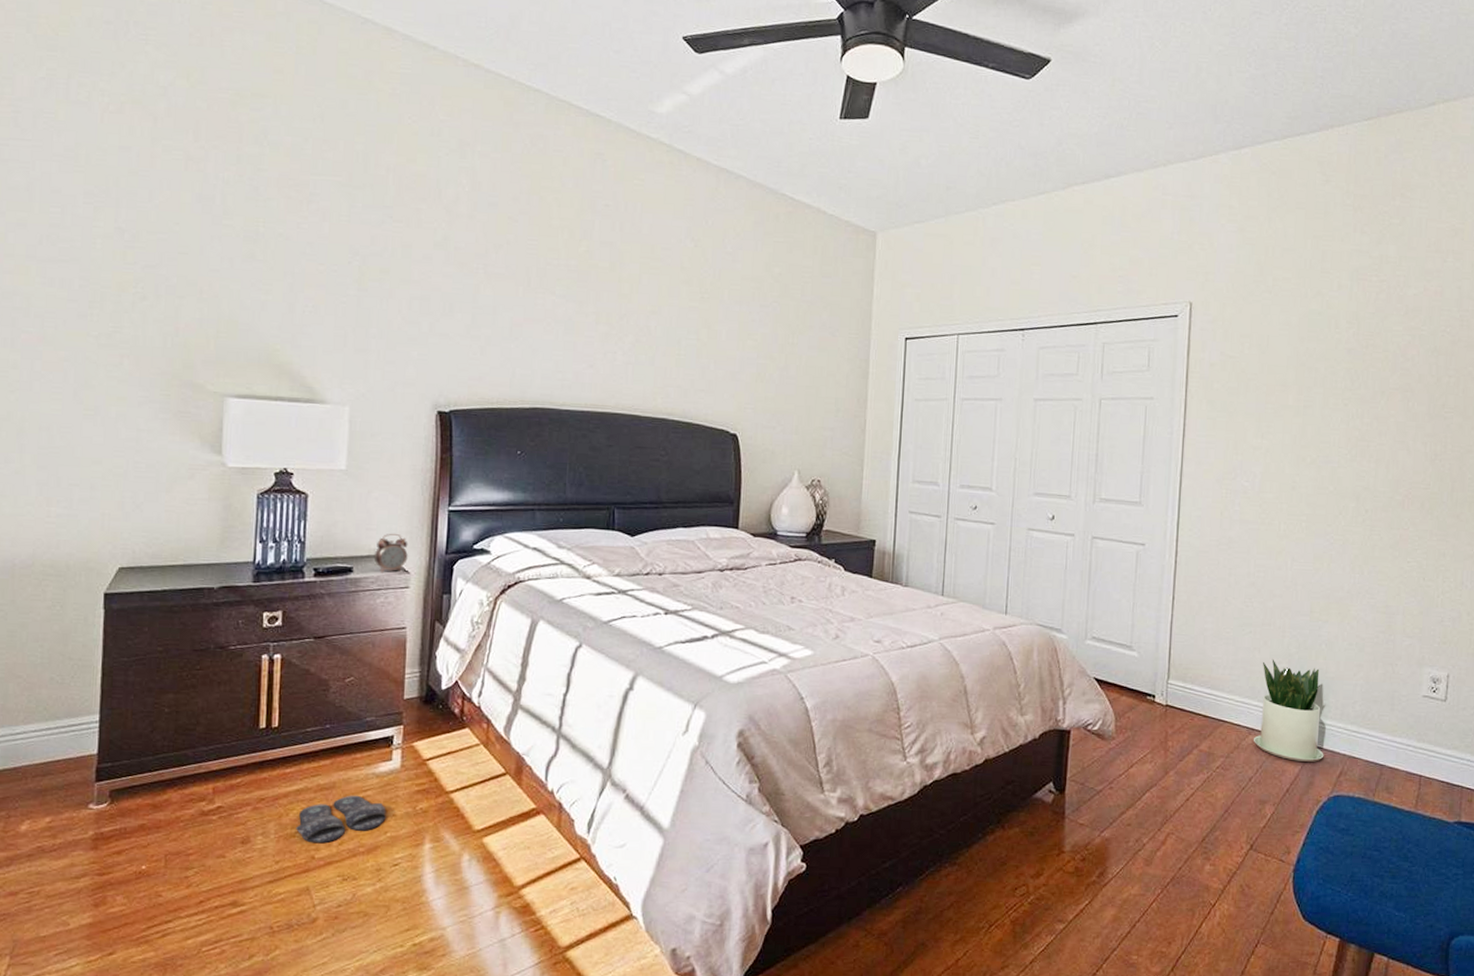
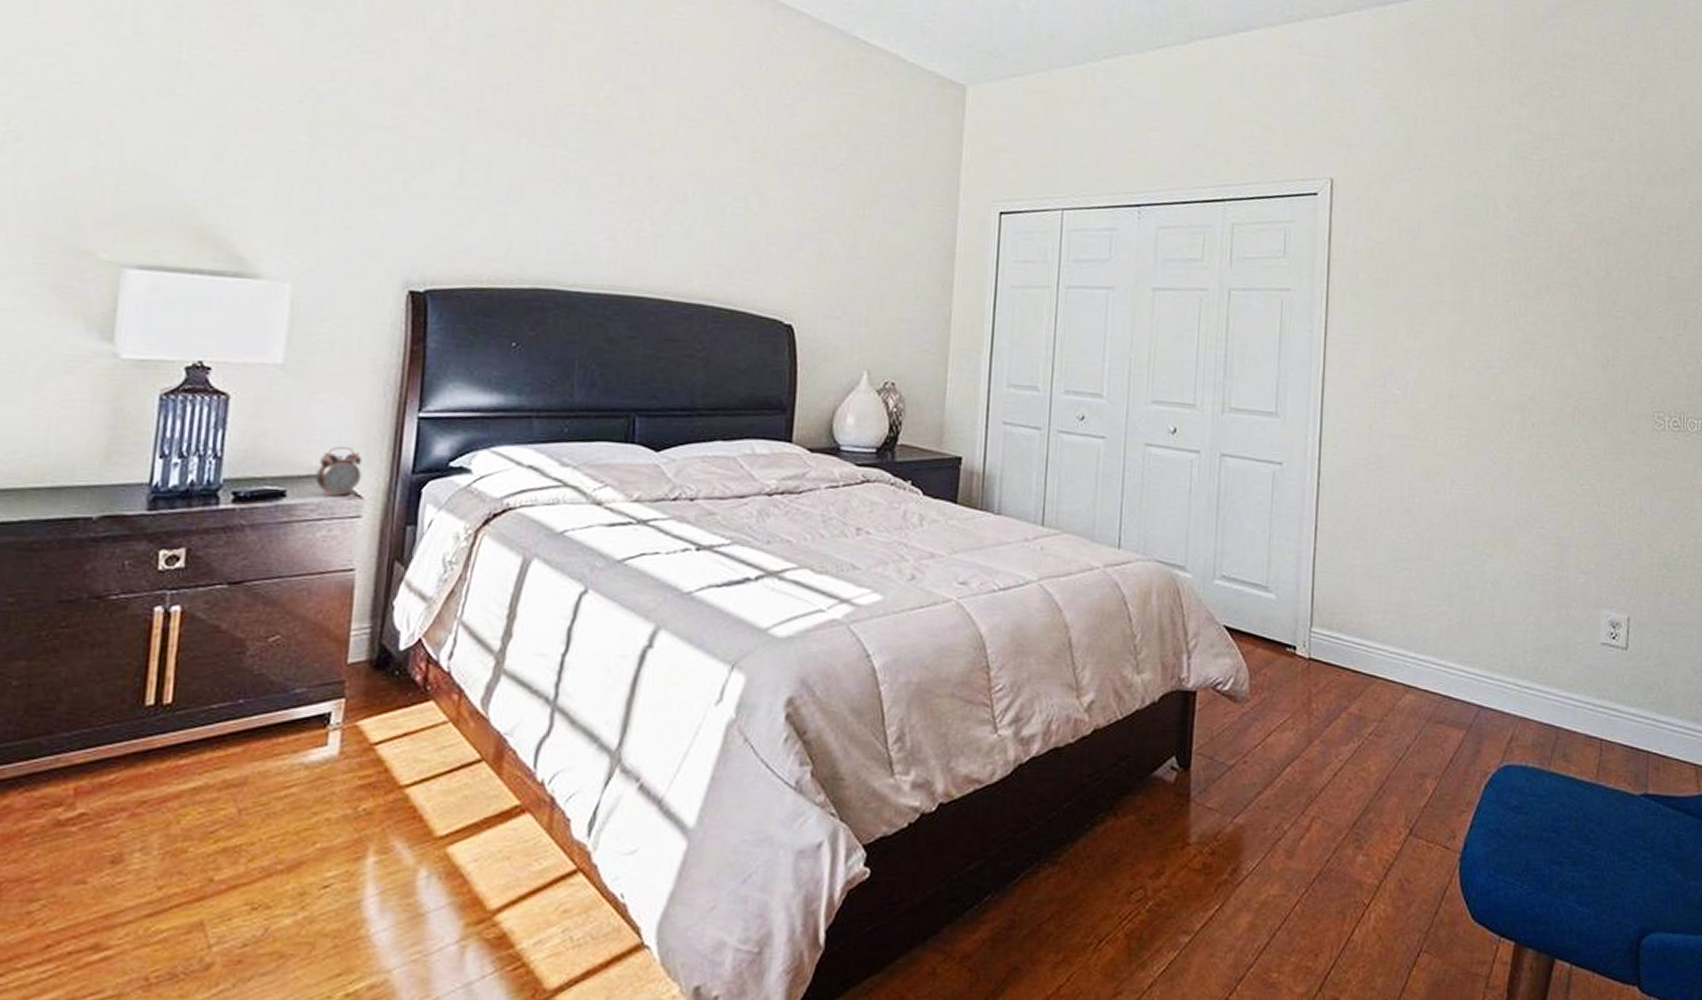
slippers: present [296,795,386,844] -> none [189,793,317,860]
planter: present [1253,659,1324,763] -> none [1410,601,1492,726]

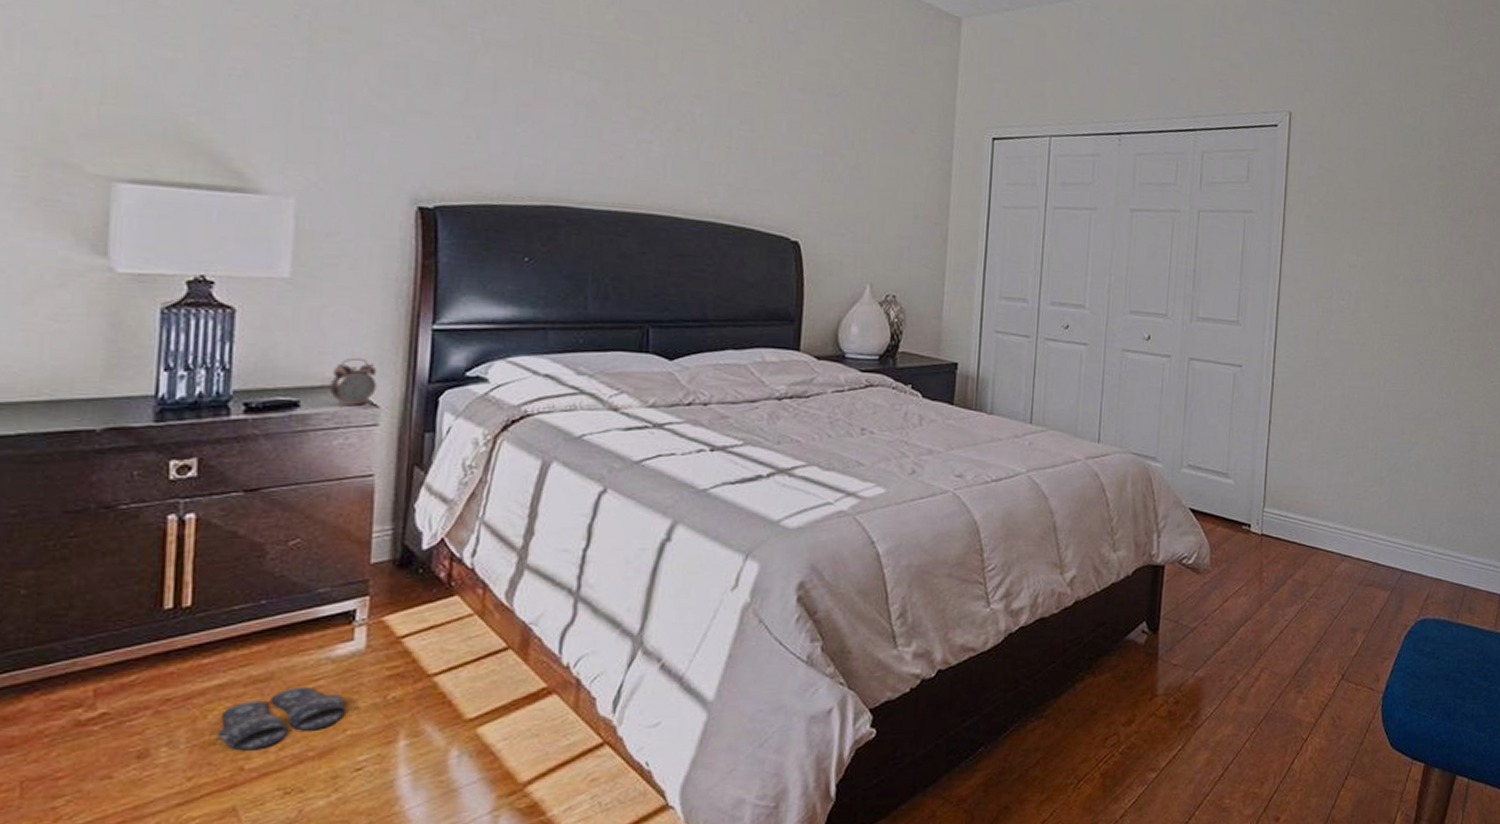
slippers: none [189,793,317,860] -> present [217,686,346,751]

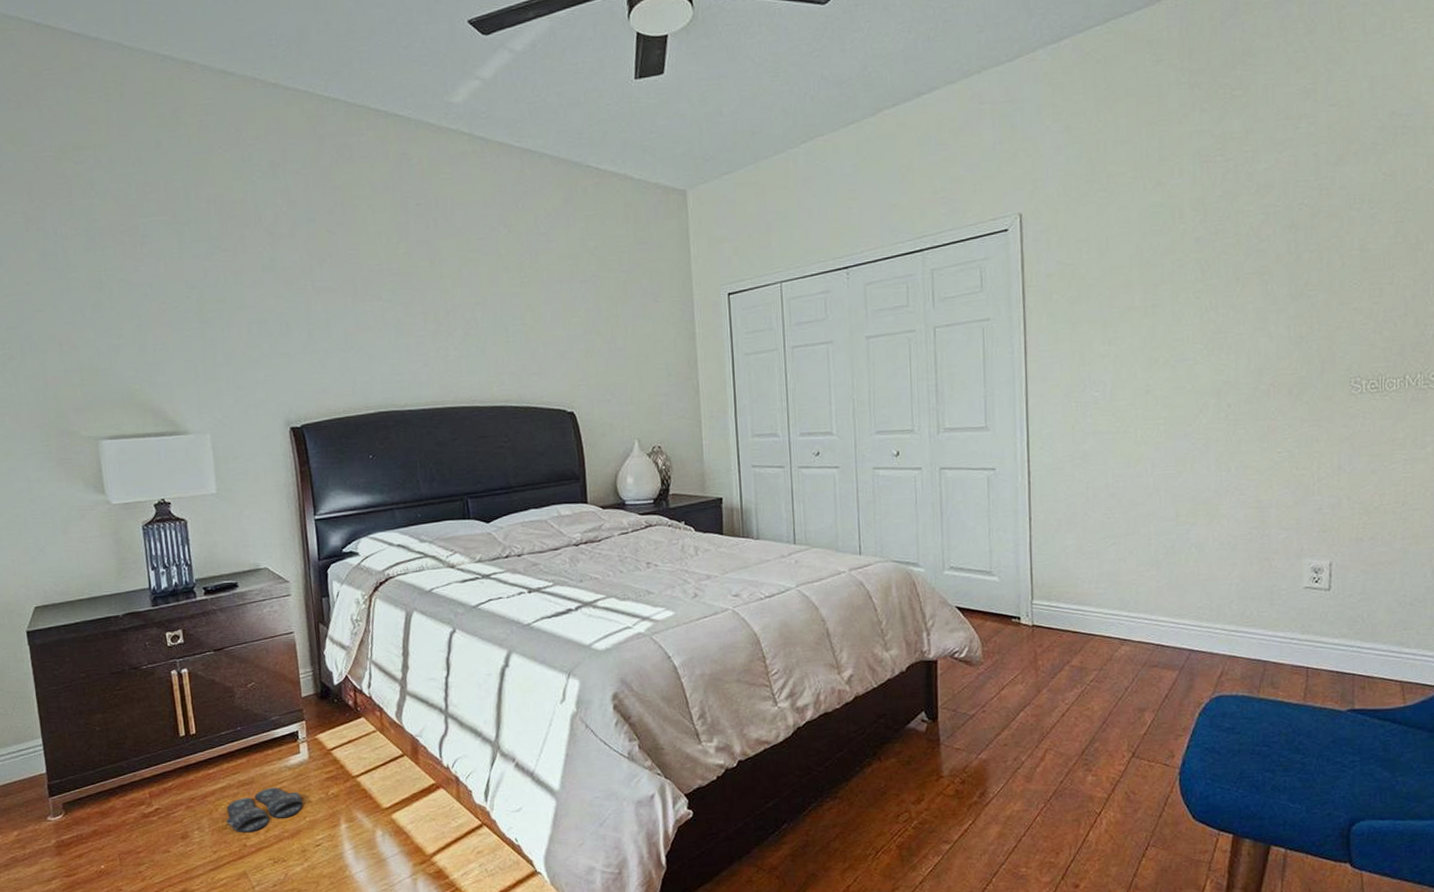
alarm clock: present [329,357,377,408] -> none [254,546,285,585]

